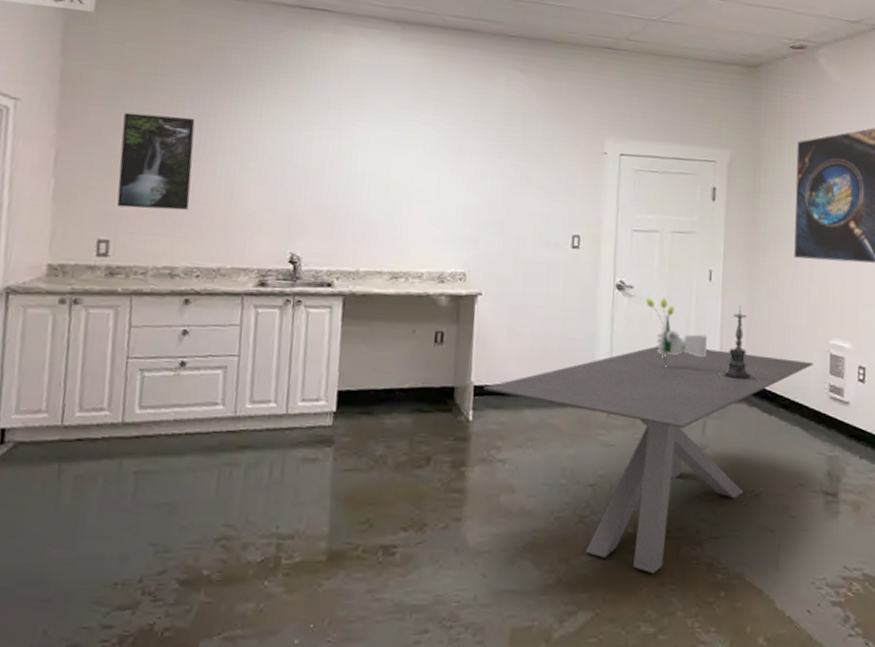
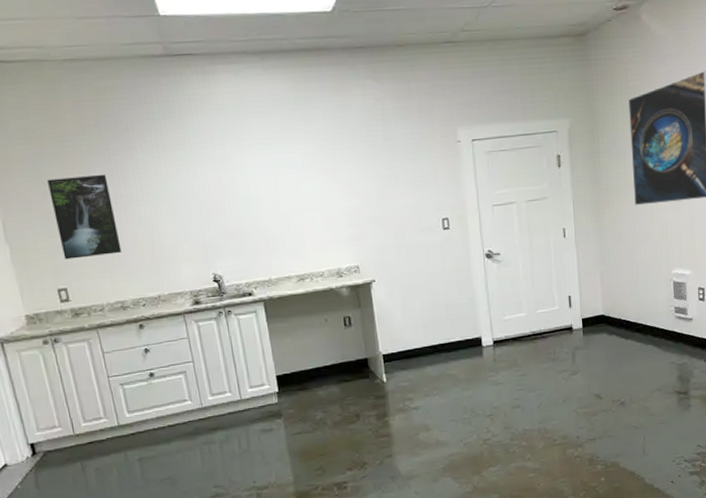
dining table: present [483,346,813,574] -> none [390,291,659,473]
bouquet: present [646,297,707,367] -> none [512,258,569,315]
candle holder: present [717,306,760,381] -> none [579,254,616,318]

